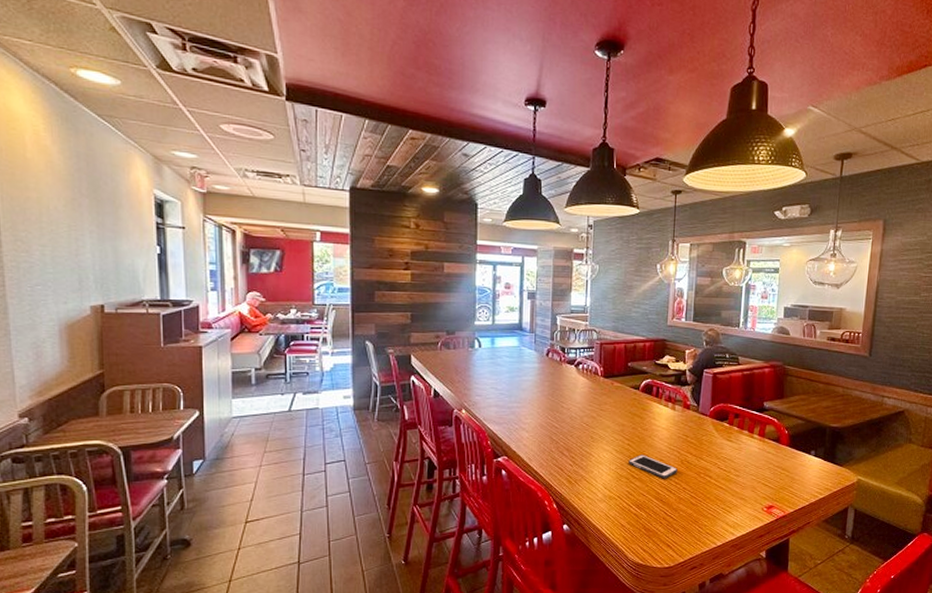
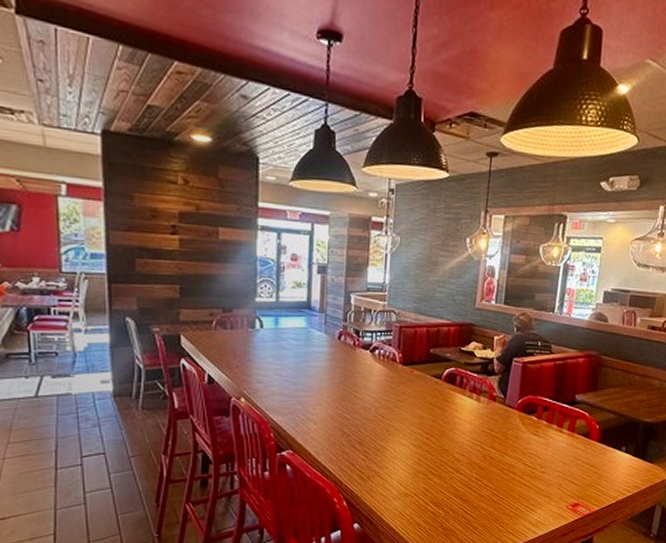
cell phone: present [628,455,677,479] -> none [427,449,480,475]

